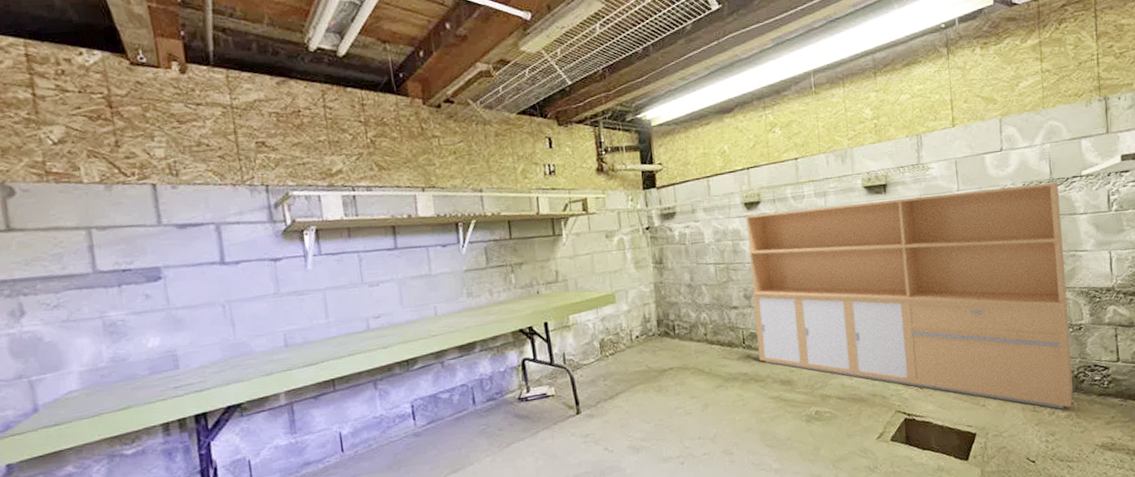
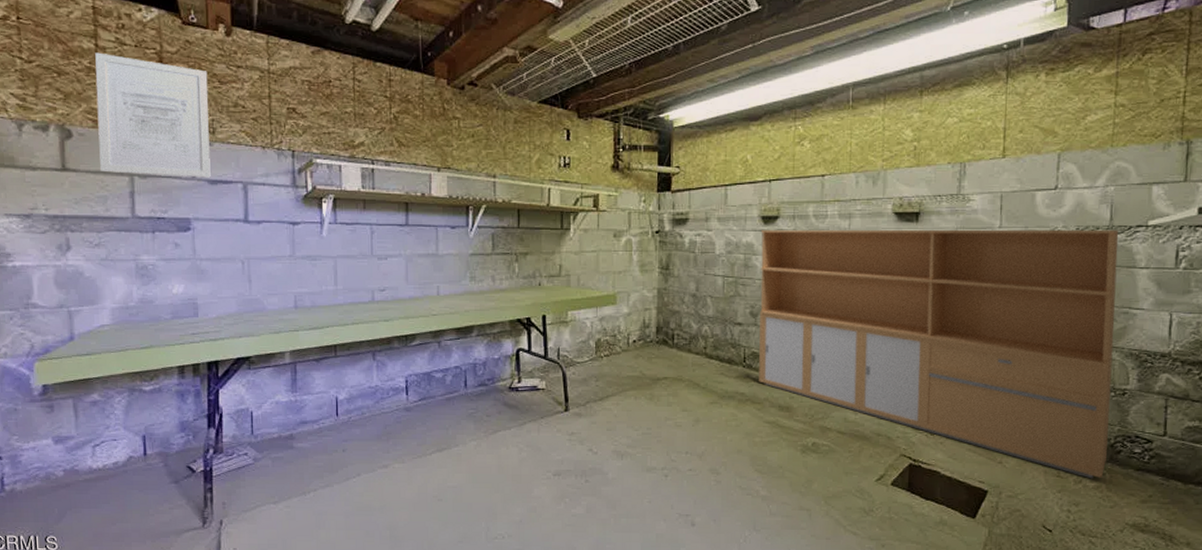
wall art: none [33,102,179,228] -> present [95,52,211,178]

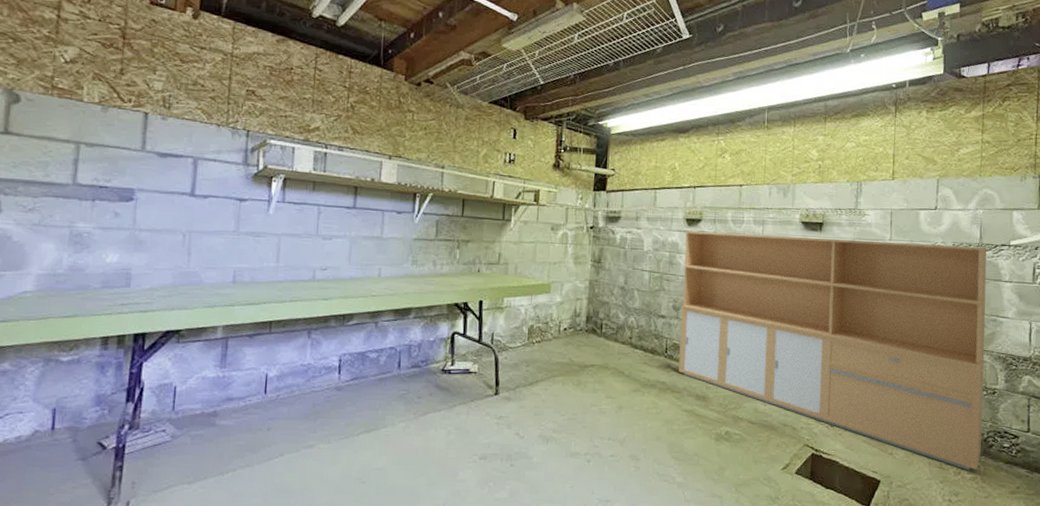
wall art: present [95,52,211,178] -> none [45,23,170,151]

